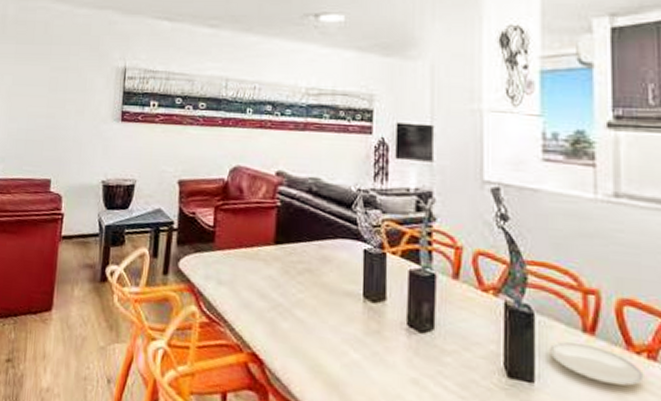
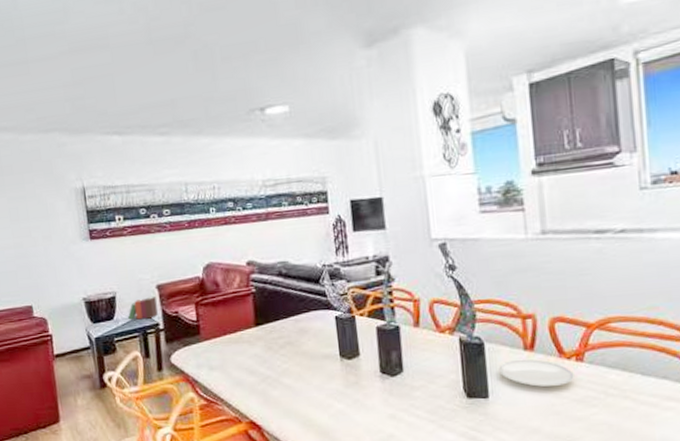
books: none [143,191,175,216] -> present [128,297,158,320]

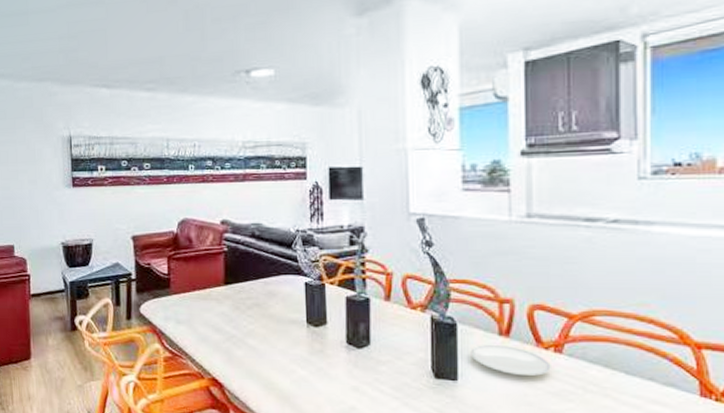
books: present [128,297,158,320] -> none [102,247,131,268]

